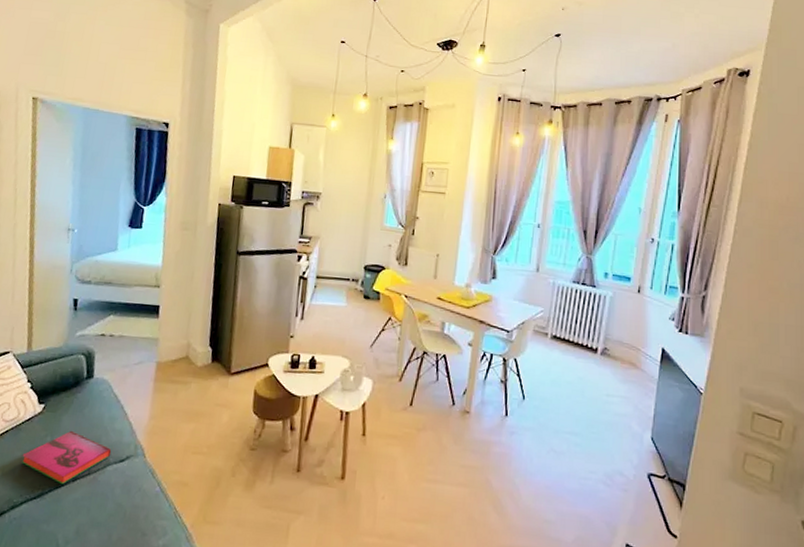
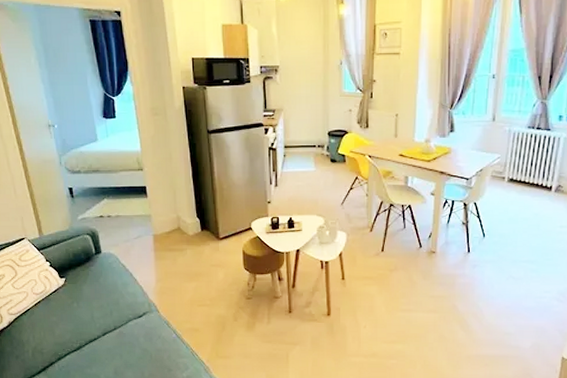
hardback book: present [22,430,112,485] -> none [56,296,130,339]

